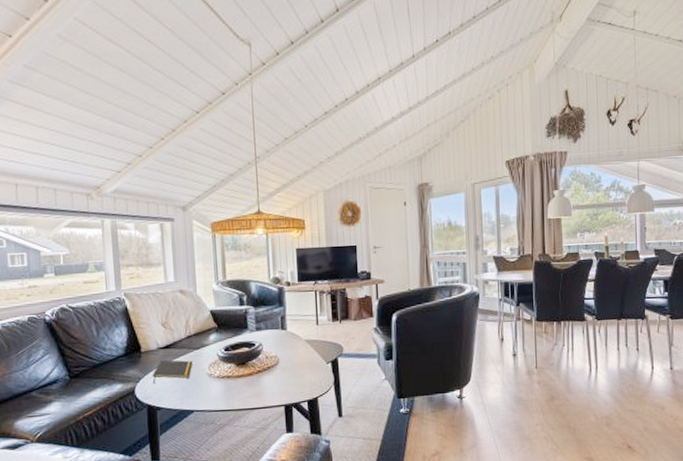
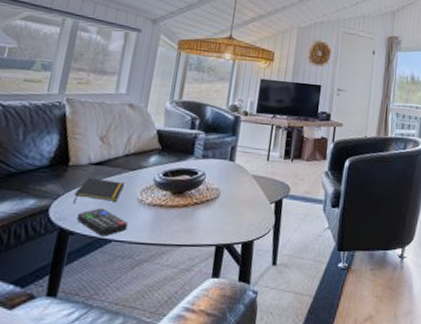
remote control: none [160,385,204,409] -> present [77,208,128,237]

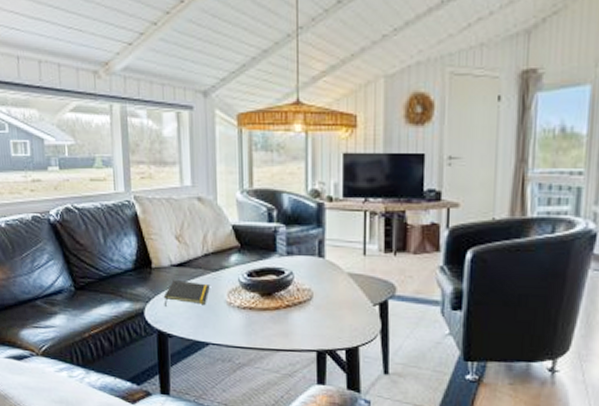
remote control: present [77,208,128,237] -> none [171,311,222,340]

